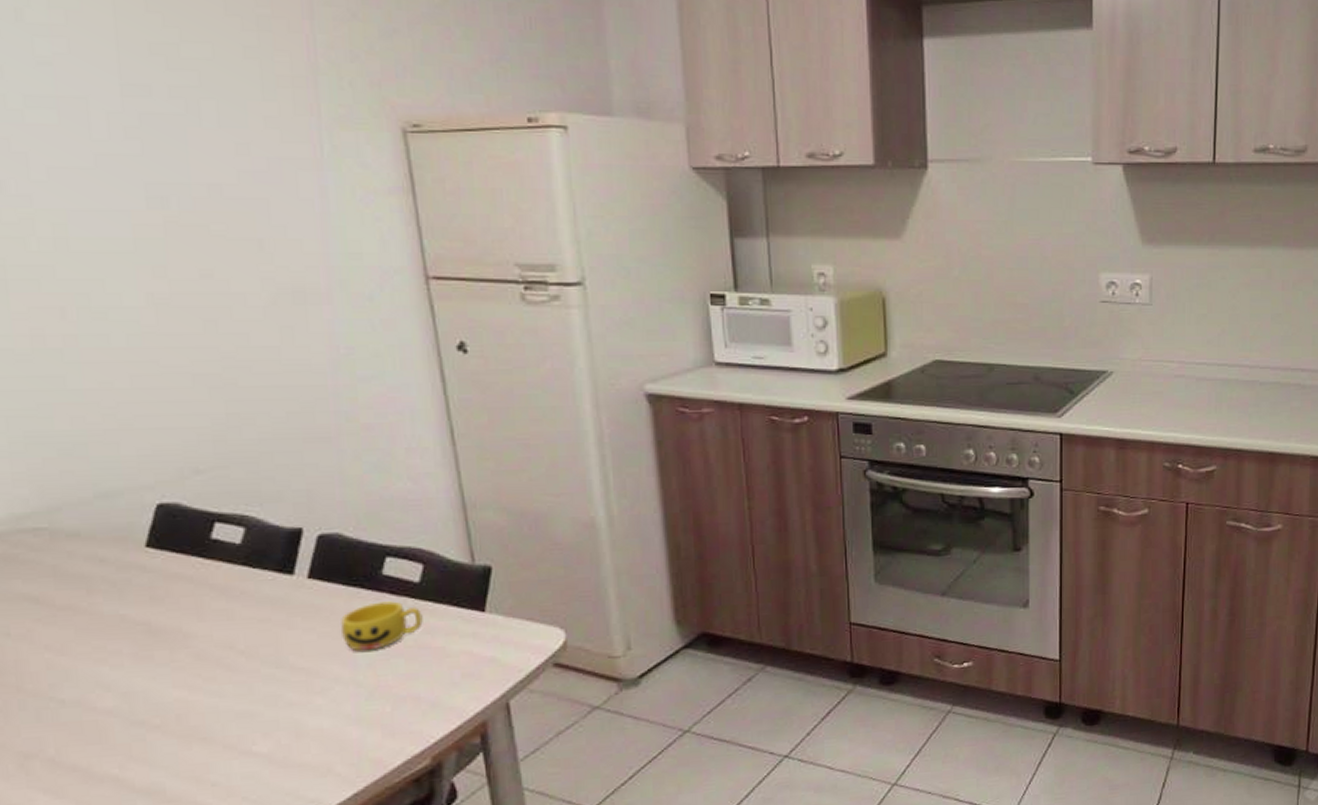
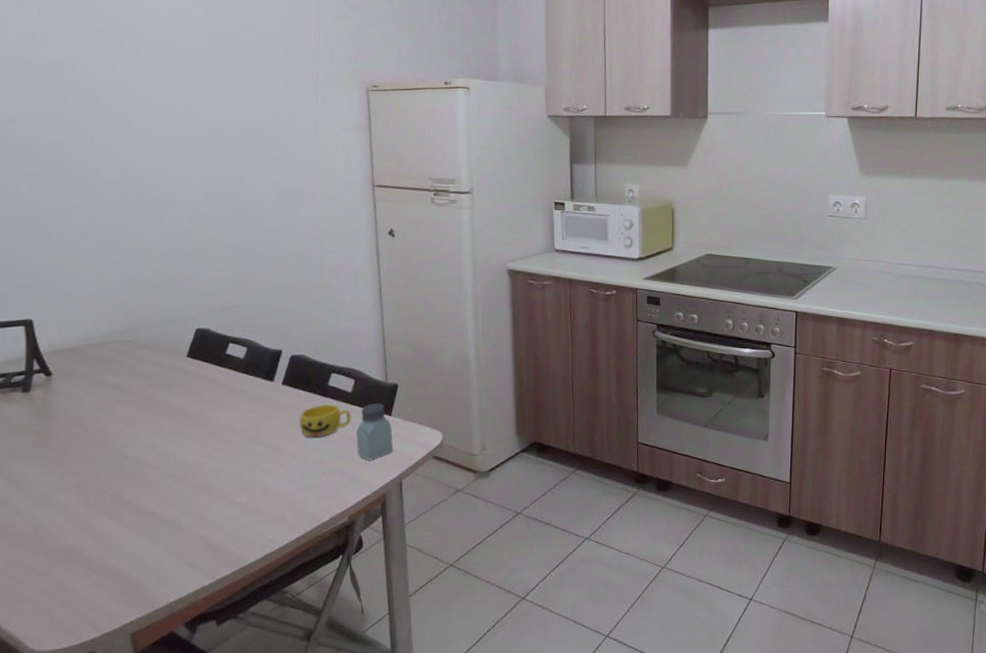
saltshaker: none [432,595,491,678] -> present [356,403,393,461]

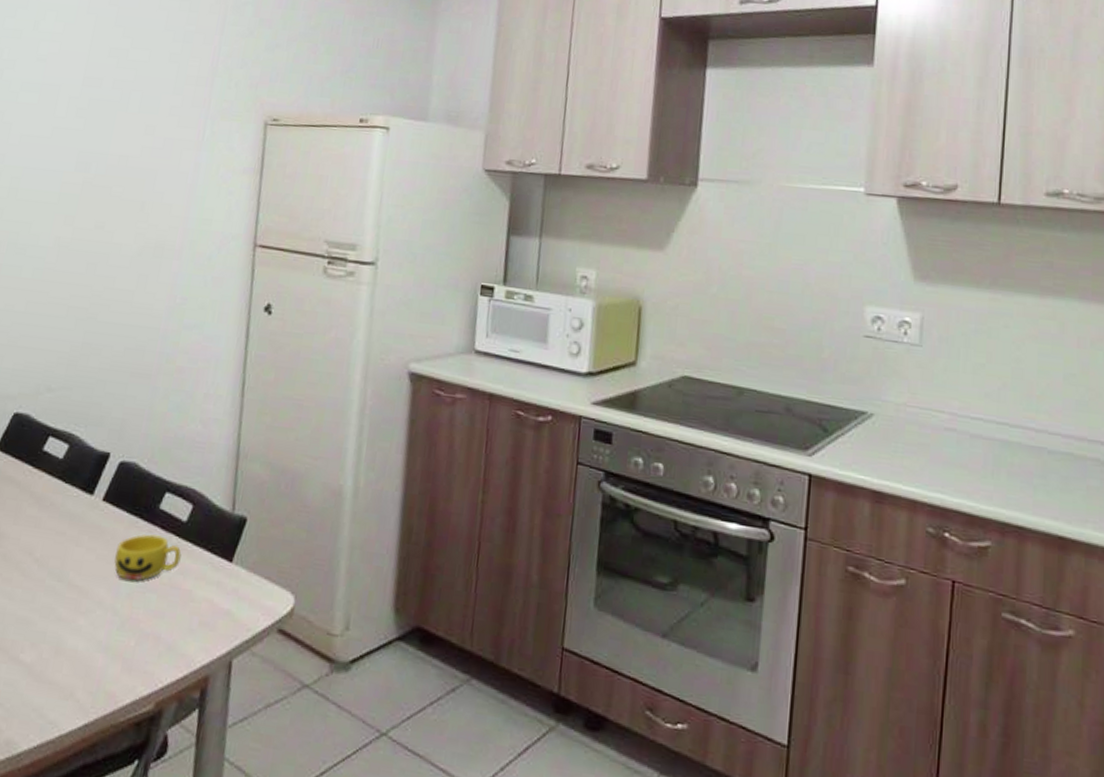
saltshaker: present [356,403,393,461] -> none [180,541,231,624]

